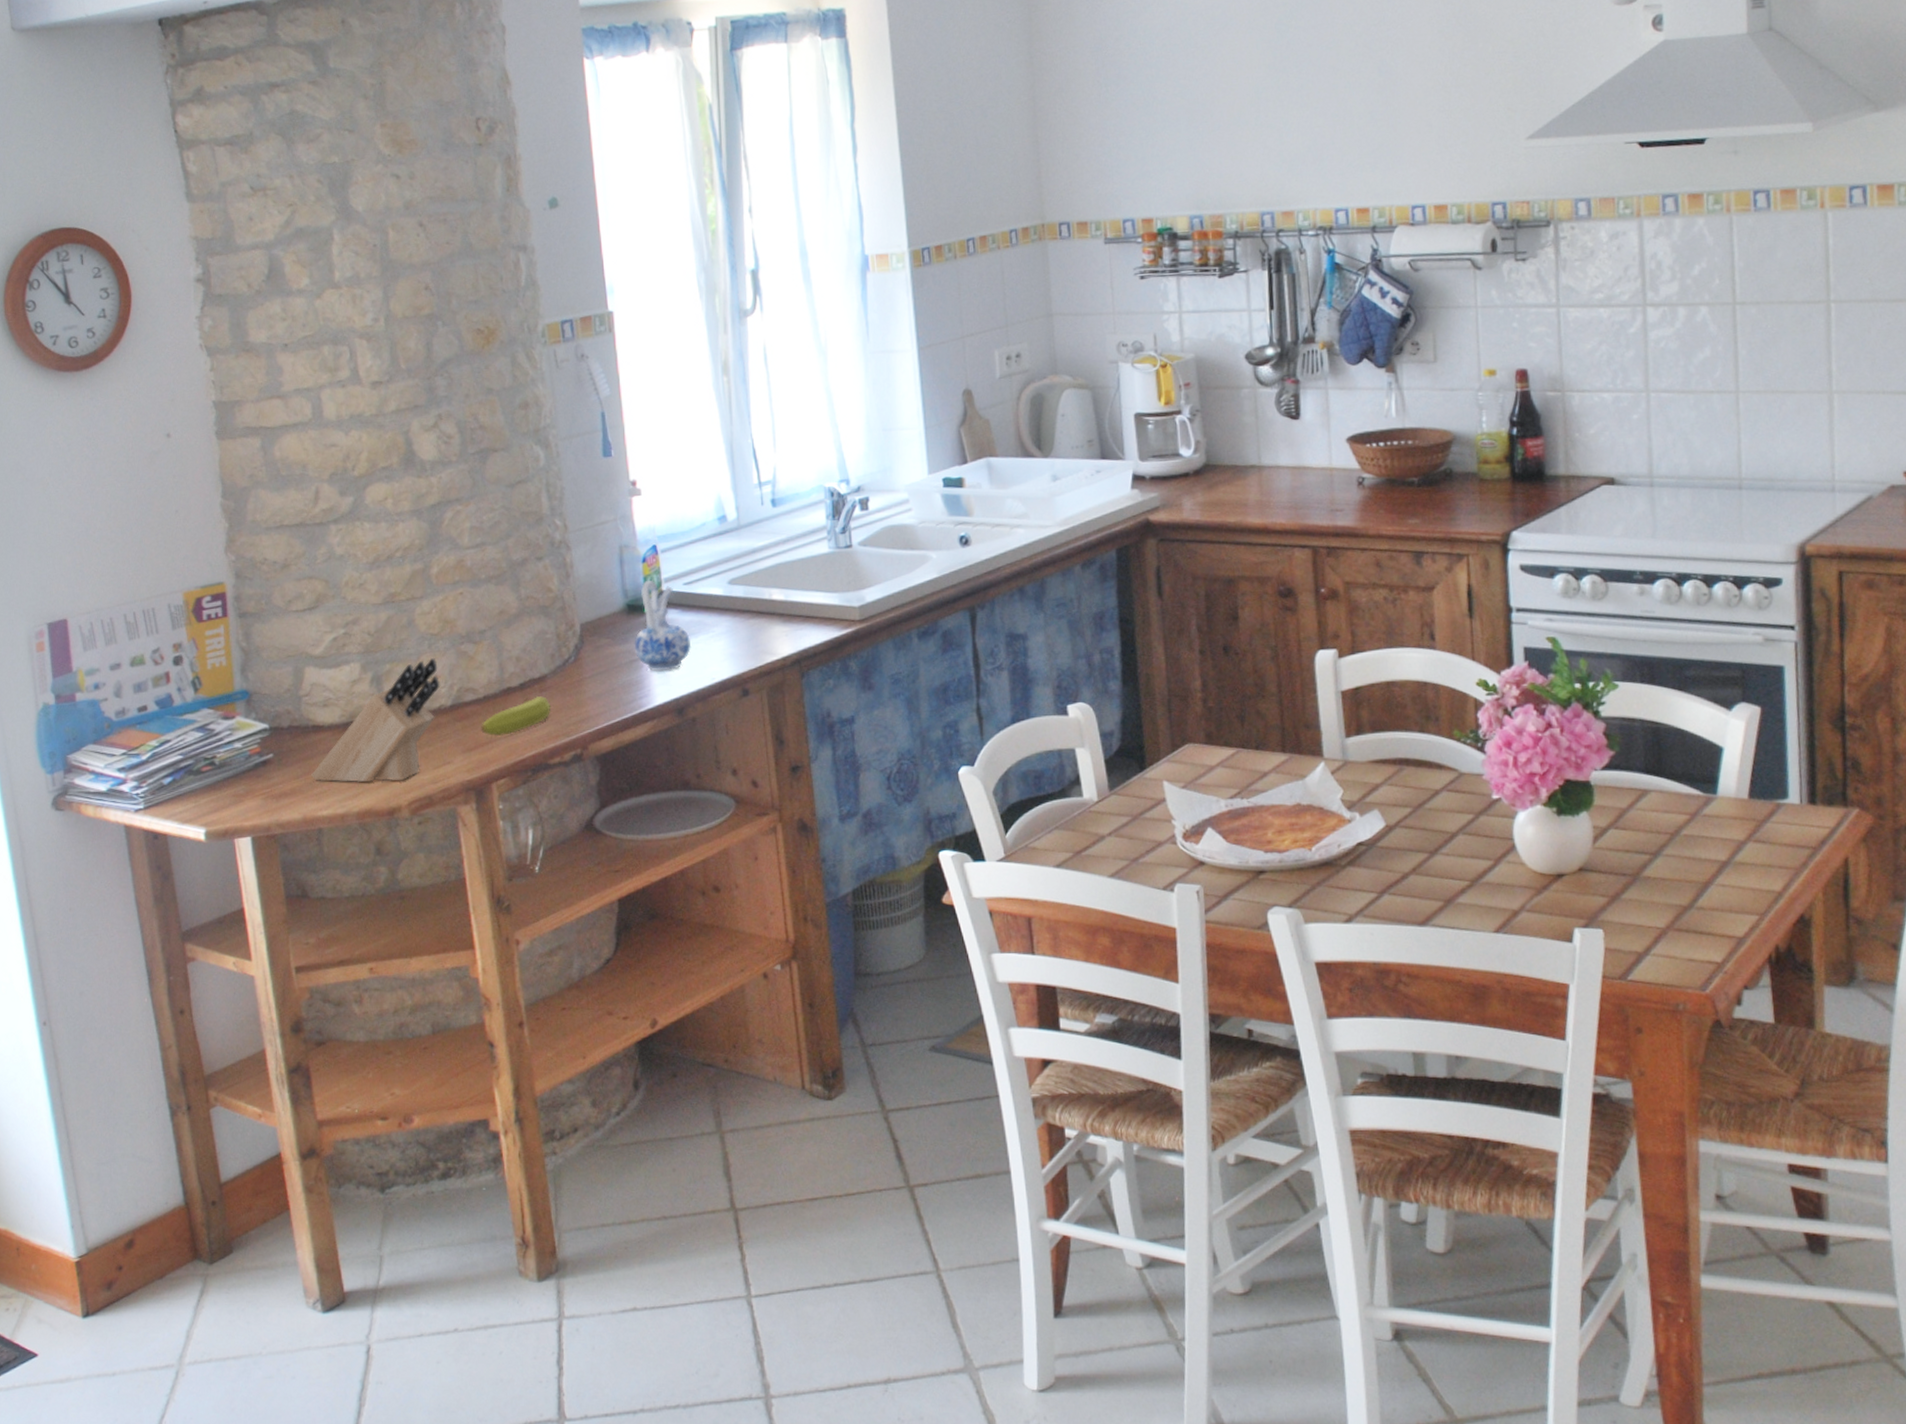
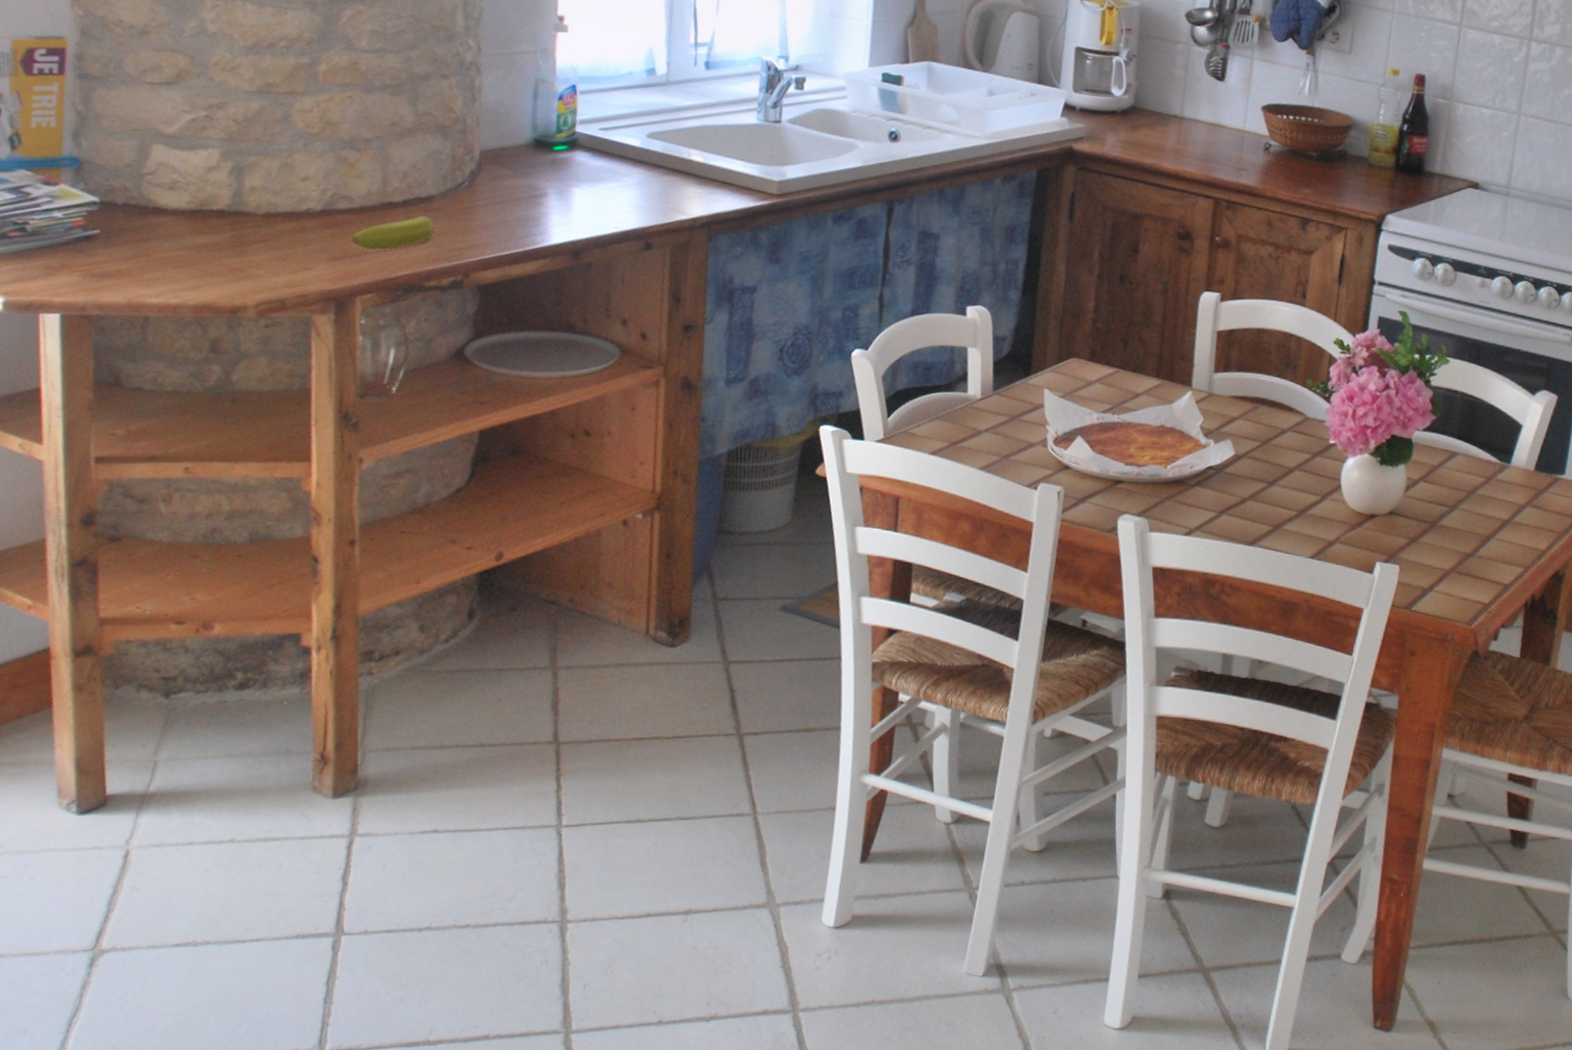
knife block: present [311,658,441,783] -> none [144,158,313,280]
ceramic pitcher: present [634,579,692,672] -> none [535,118,598,213]

